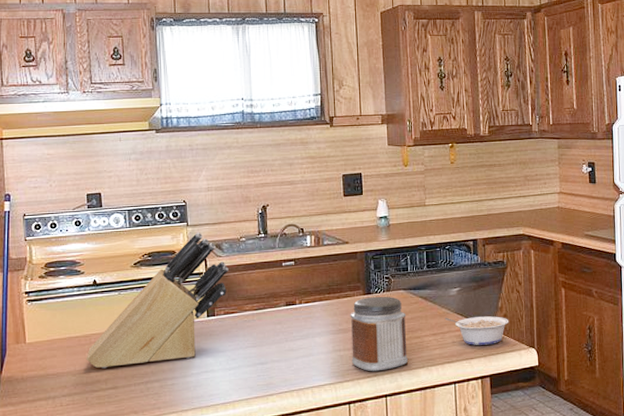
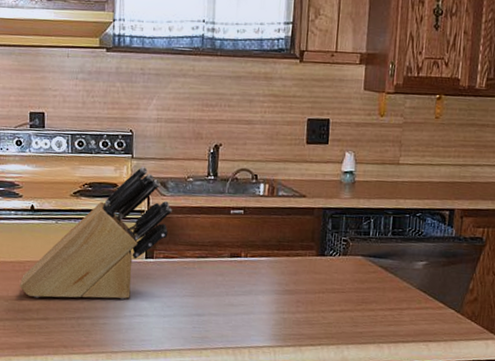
jar: present [350,296,409,372] -> none [295,259,362,341]
legume: present [444,316,509,345] -> none [404,292,480,329]

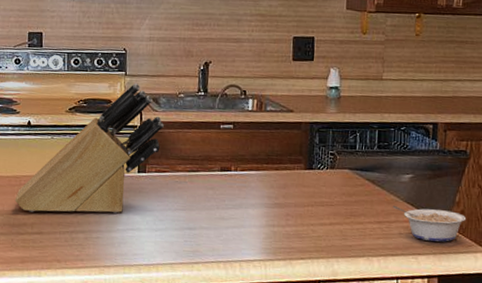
legume: none [404,292,480,329] -> present [392,205,467,242]

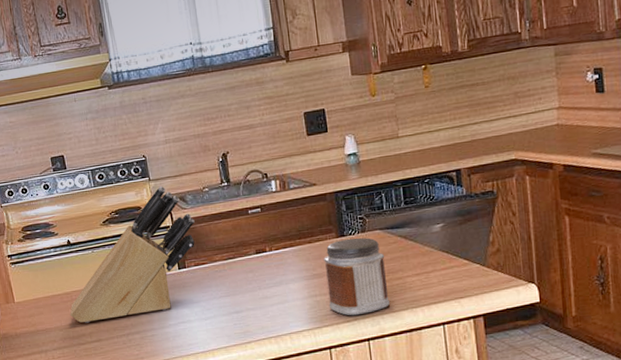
jar: none [285,172,350,254] -> present [323,237,391,316]
legume: present [392,205,467,242] -> none [428,251,503,284]

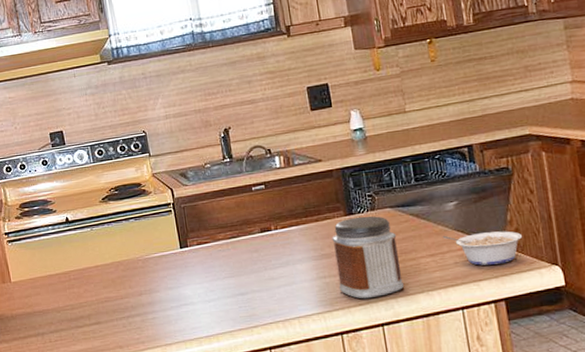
knife block: present [69,185,195,323] -> none [67,161,197,305]
legume: none [428,251,503,284] -> present [442,231,523,266]

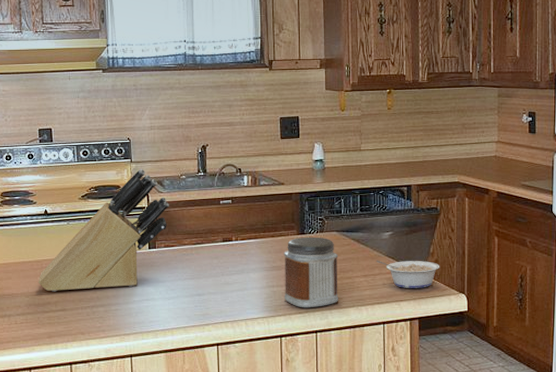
knife block: none [67,161,197,305] -> present [38,168,169,292]

